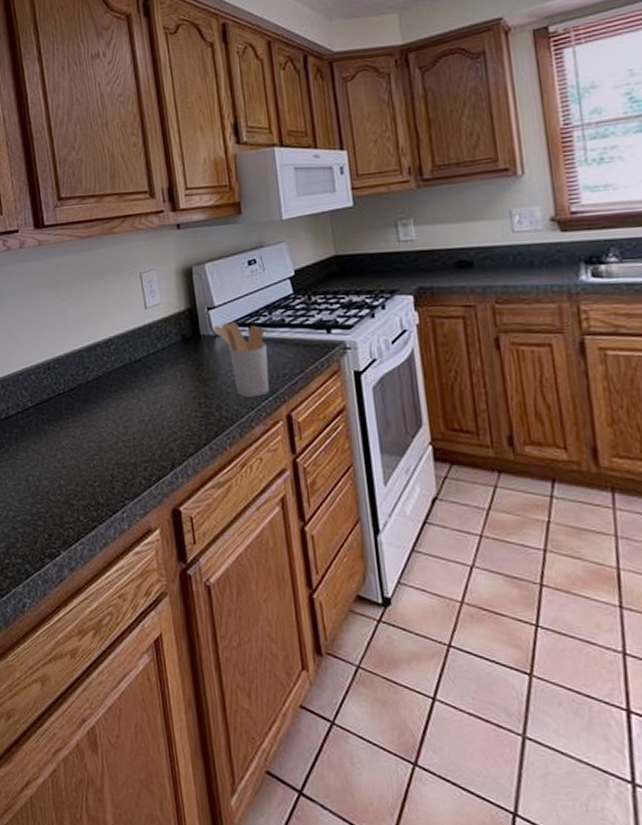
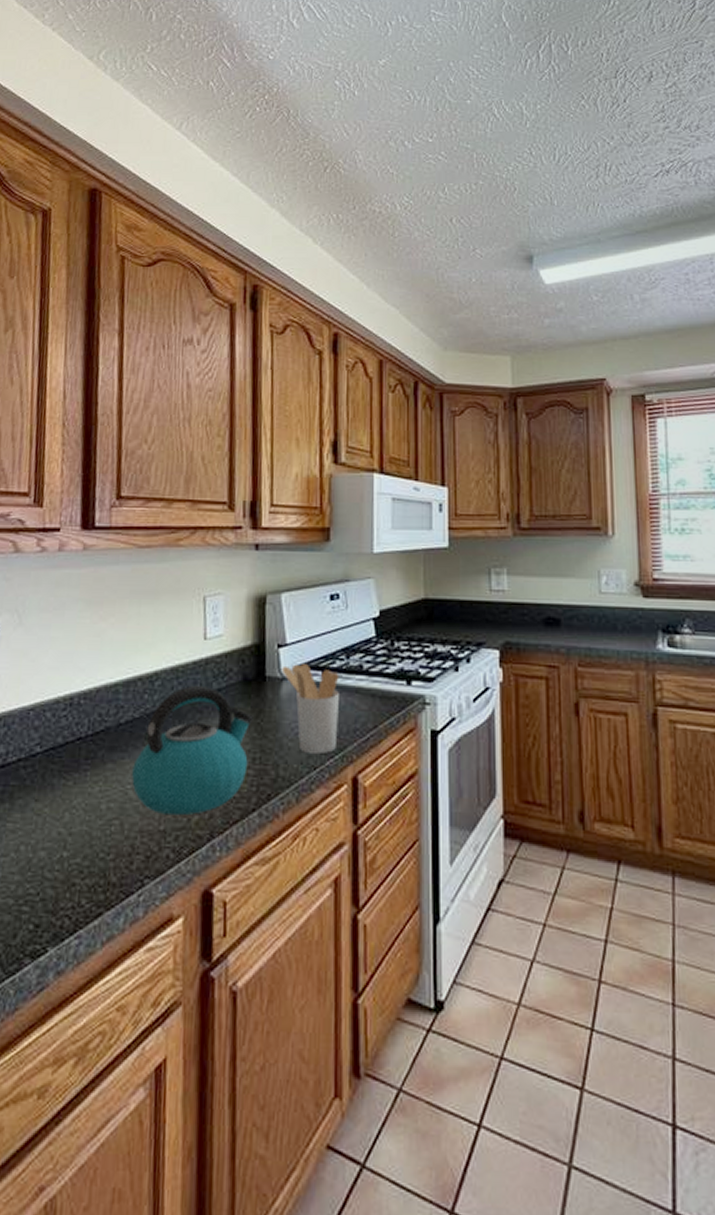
kettle: none [103,346,195,451] -> present [132,685,253,816]

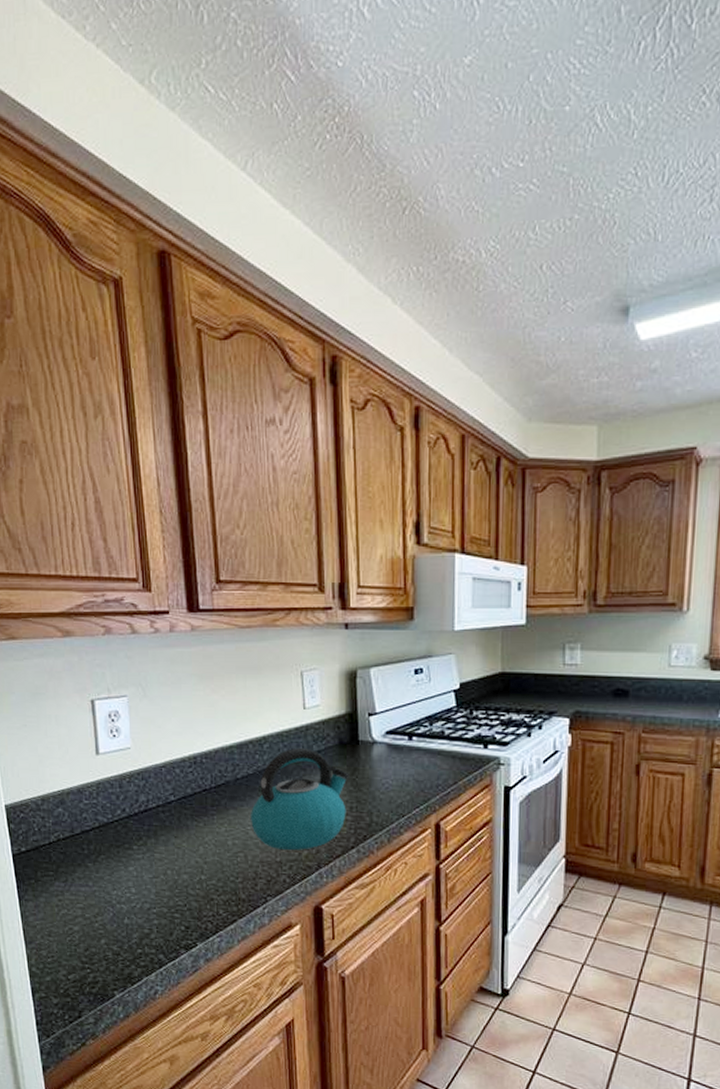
utensil holder: present [281,664,339,755] -> none [372,730,424,805]

